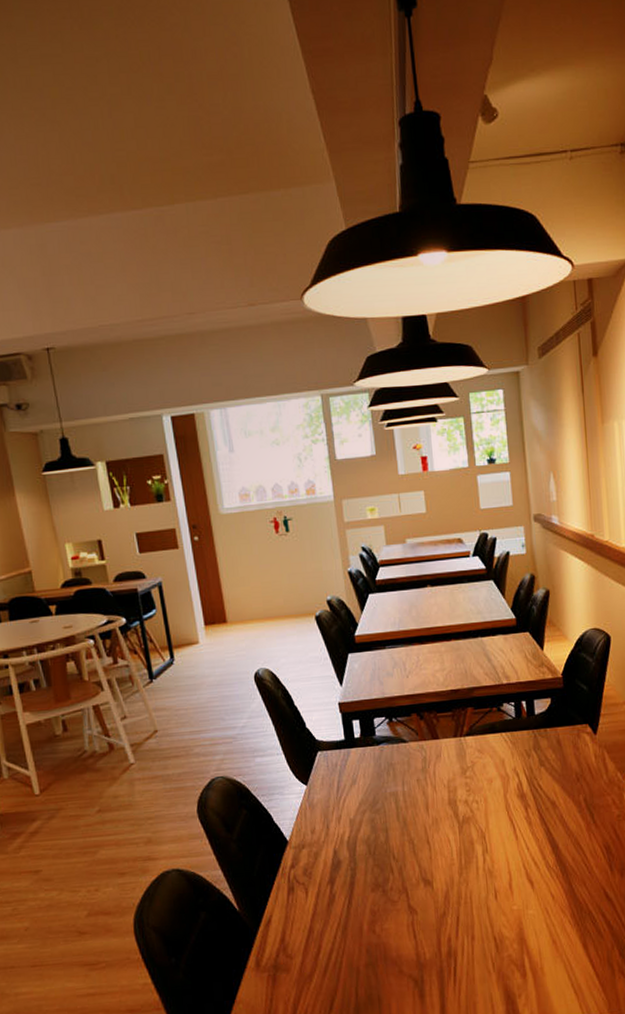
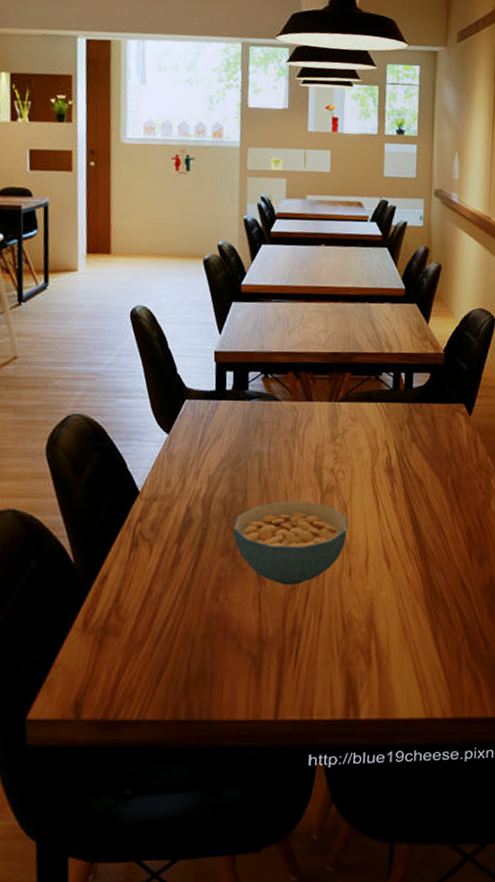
cereal bowl: none [380,833,488,913] -> present [233,501,348,585]

